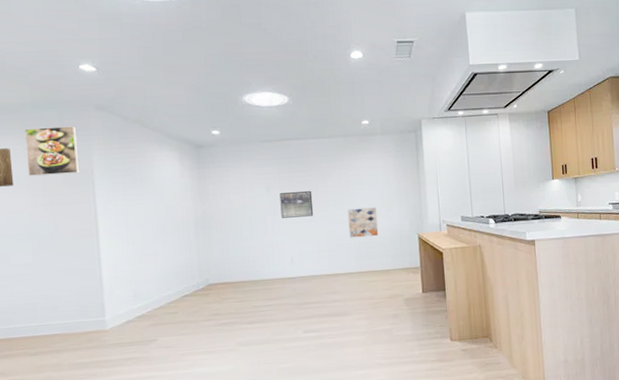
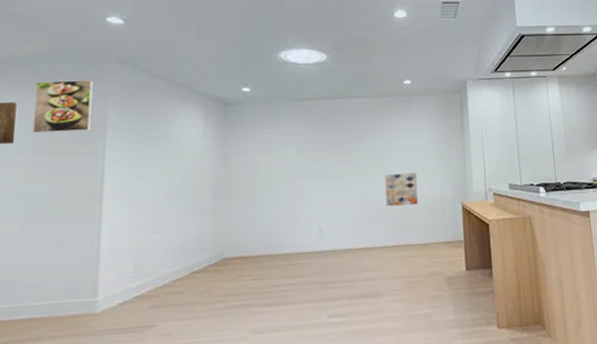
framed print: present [279,190,314,218] -> none [311,153,348,184]

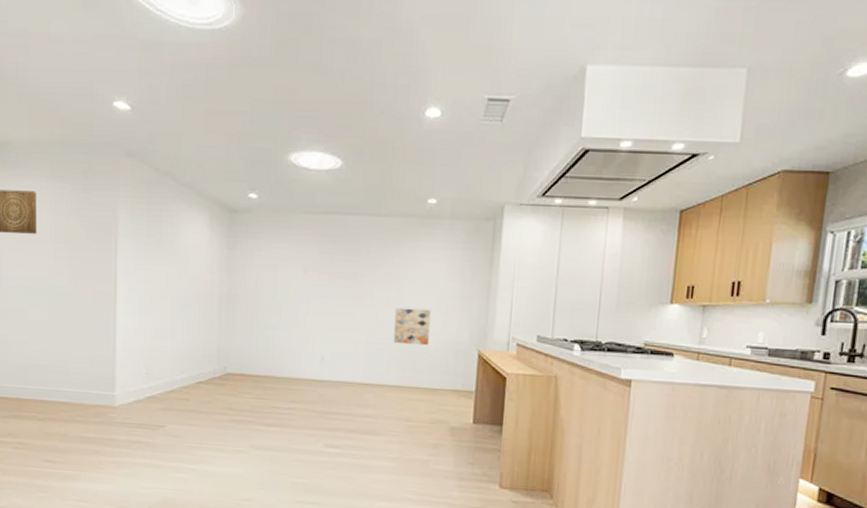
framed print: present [32,80,95,134] -> none [52,170,105,227]

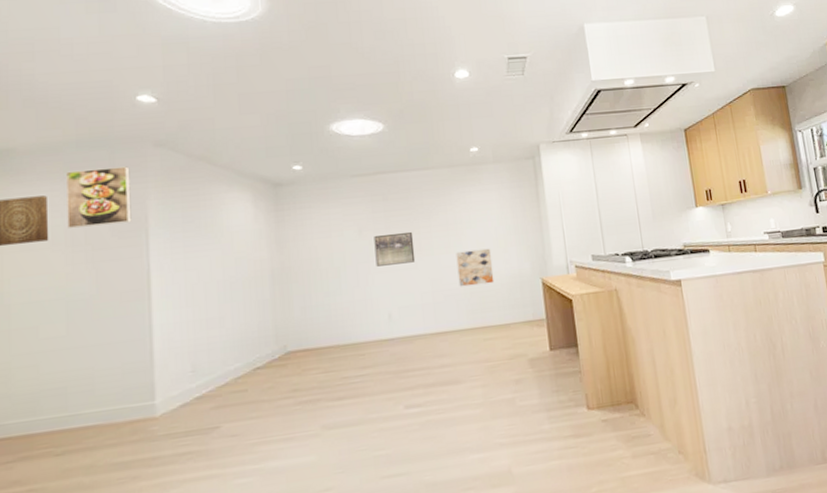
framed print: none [52,170,105,227] -> present [66,166,132,229]
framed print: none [316,278,356,311] -> present [374,231,416,267]

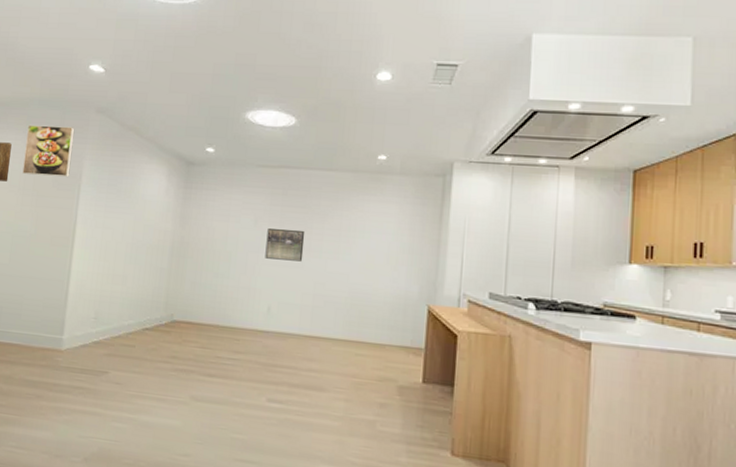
wall art: present [456,248,494,287] -> none [341,260,380,300]

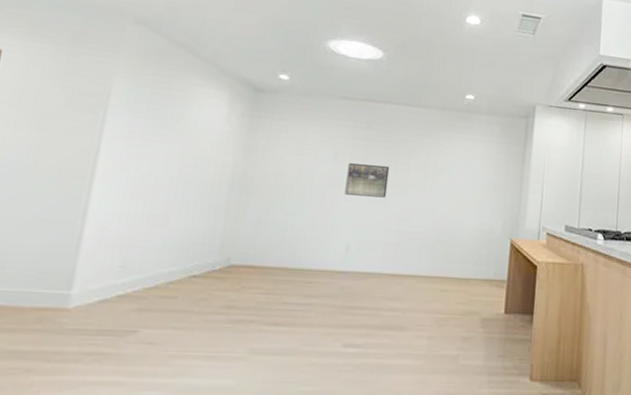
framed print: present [22,124,75,177] -> none [17,28,103,96]

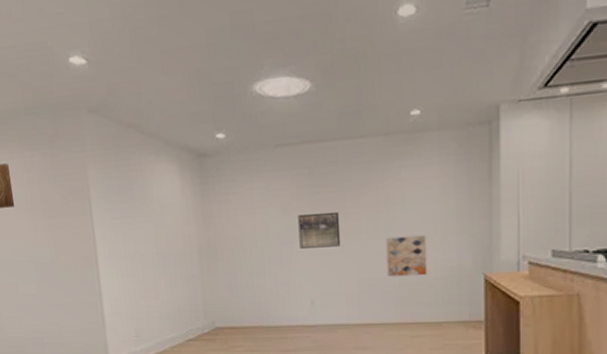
wall art: none [426,196,466,235] -> present [386,235,428,277]

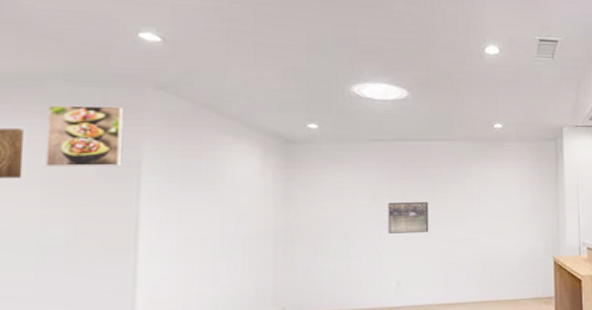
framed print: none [20,134,77,197] -> present [45,105,125,168]
wall art: present [386,235,428,277] -> none [471,224,507,260]

